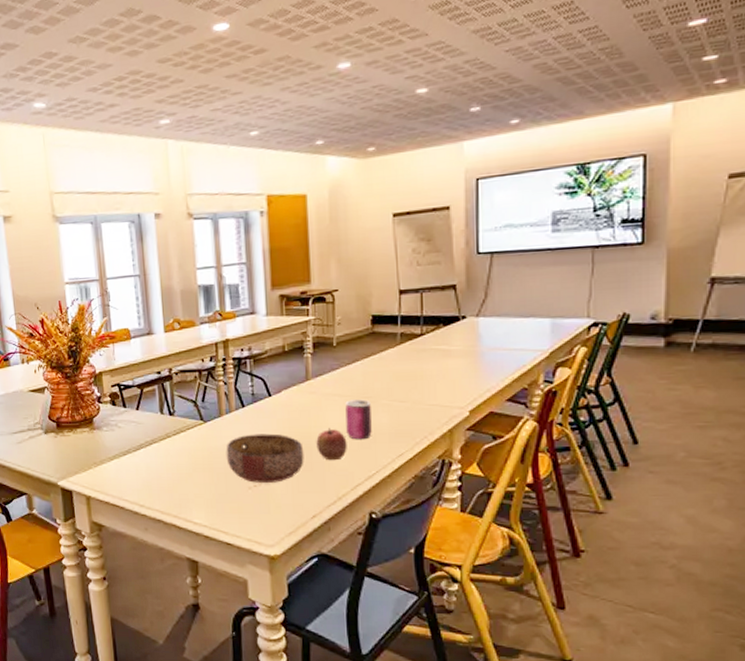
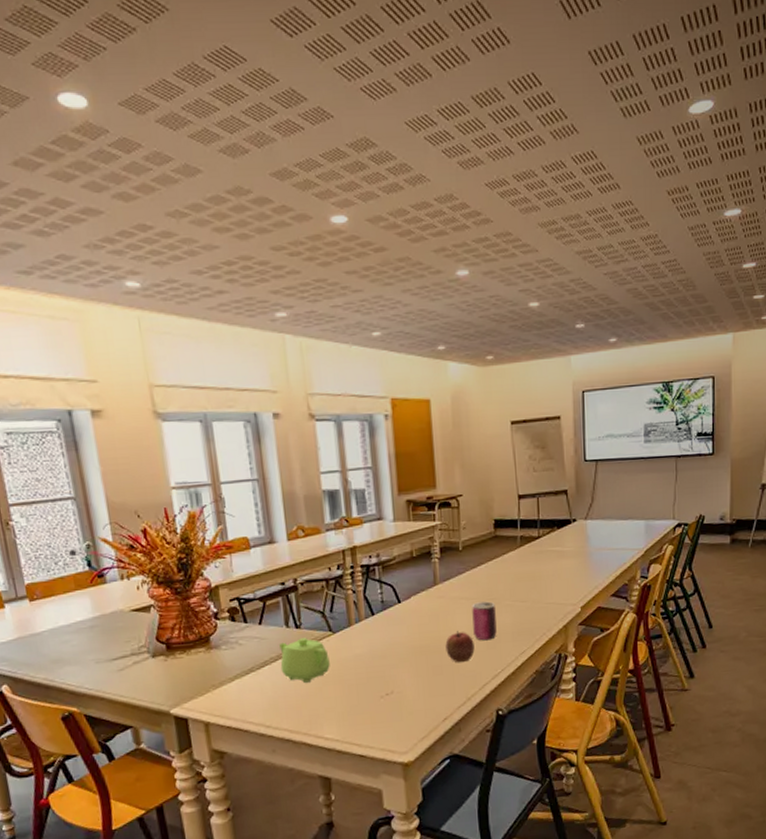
teapot: none [154,425,201,468] -> present [279,638,330,683]
bowl: present [226,433,304,483] -> none [356,640,435,691]

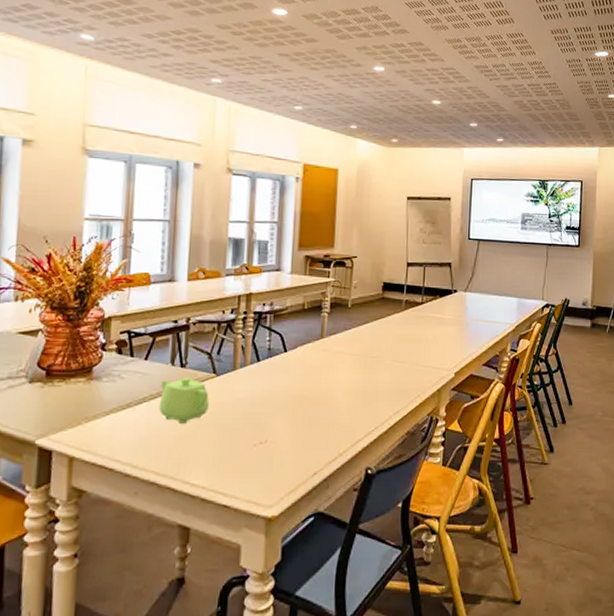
apple: present [445,631,475,663] -> none [324,385,352,417]
can: present [472,601,497,641] -> none [352,359,376,397]

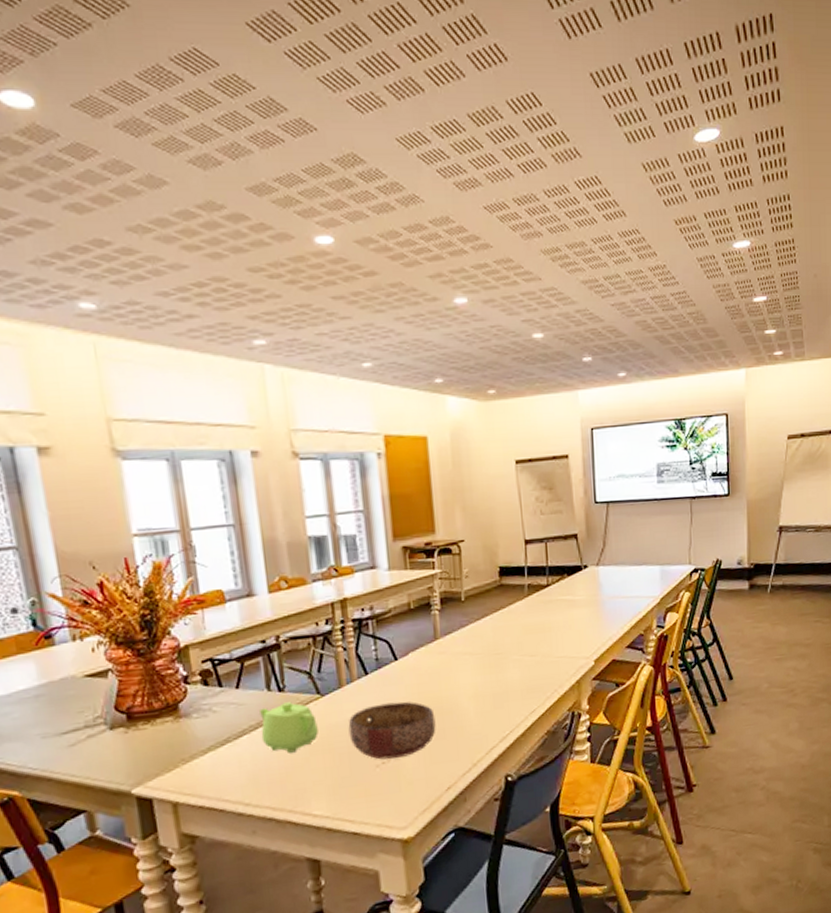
bowl: none [235,389,312,440] -> present [348,701,436,760]

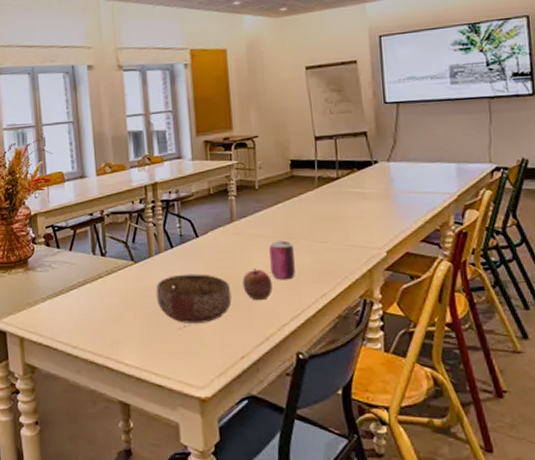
teapot: present [260,702,319,753] -> none [87,265,132,308]
apple: none [448,690,480,726] -> present [242,268,273,301]
can: none [476,656,504,700] -> present [269,240,295,280]

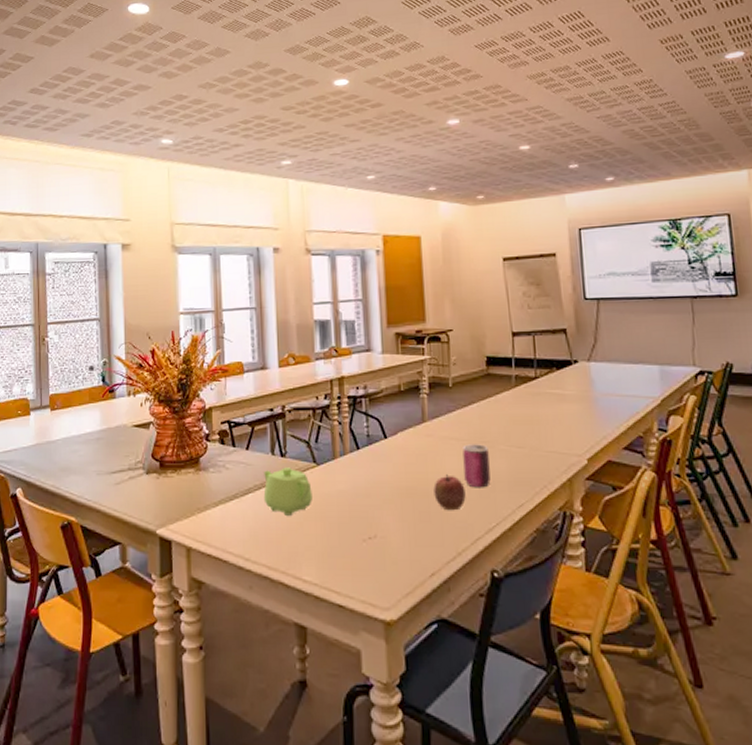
teapot: none [87,265,132,308] -> present [263,467,312,516]
bowl: present [156,274,232,323] -> none [339,479,422,535]

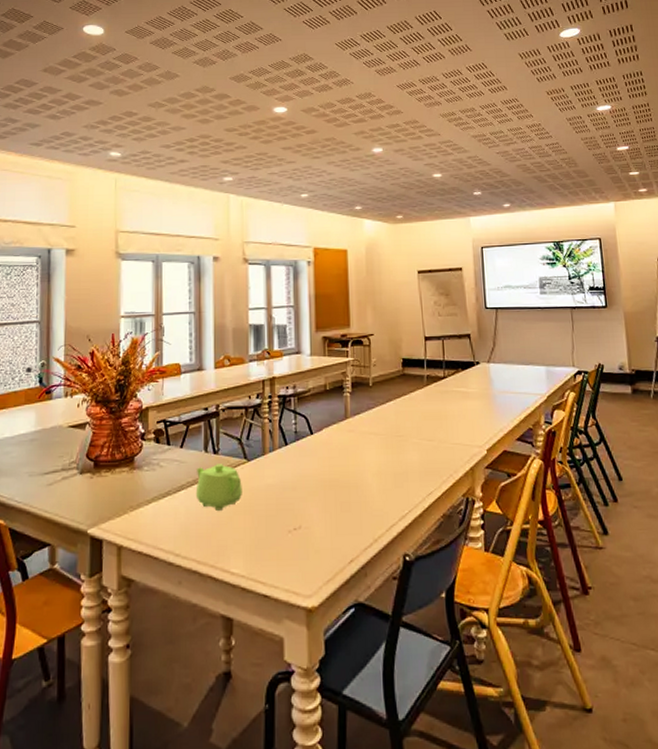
apple: present [433,474,466,511] -> none [354,467,382,501]
can: present [462,444,491,488] -> none [380,438,404,479]

